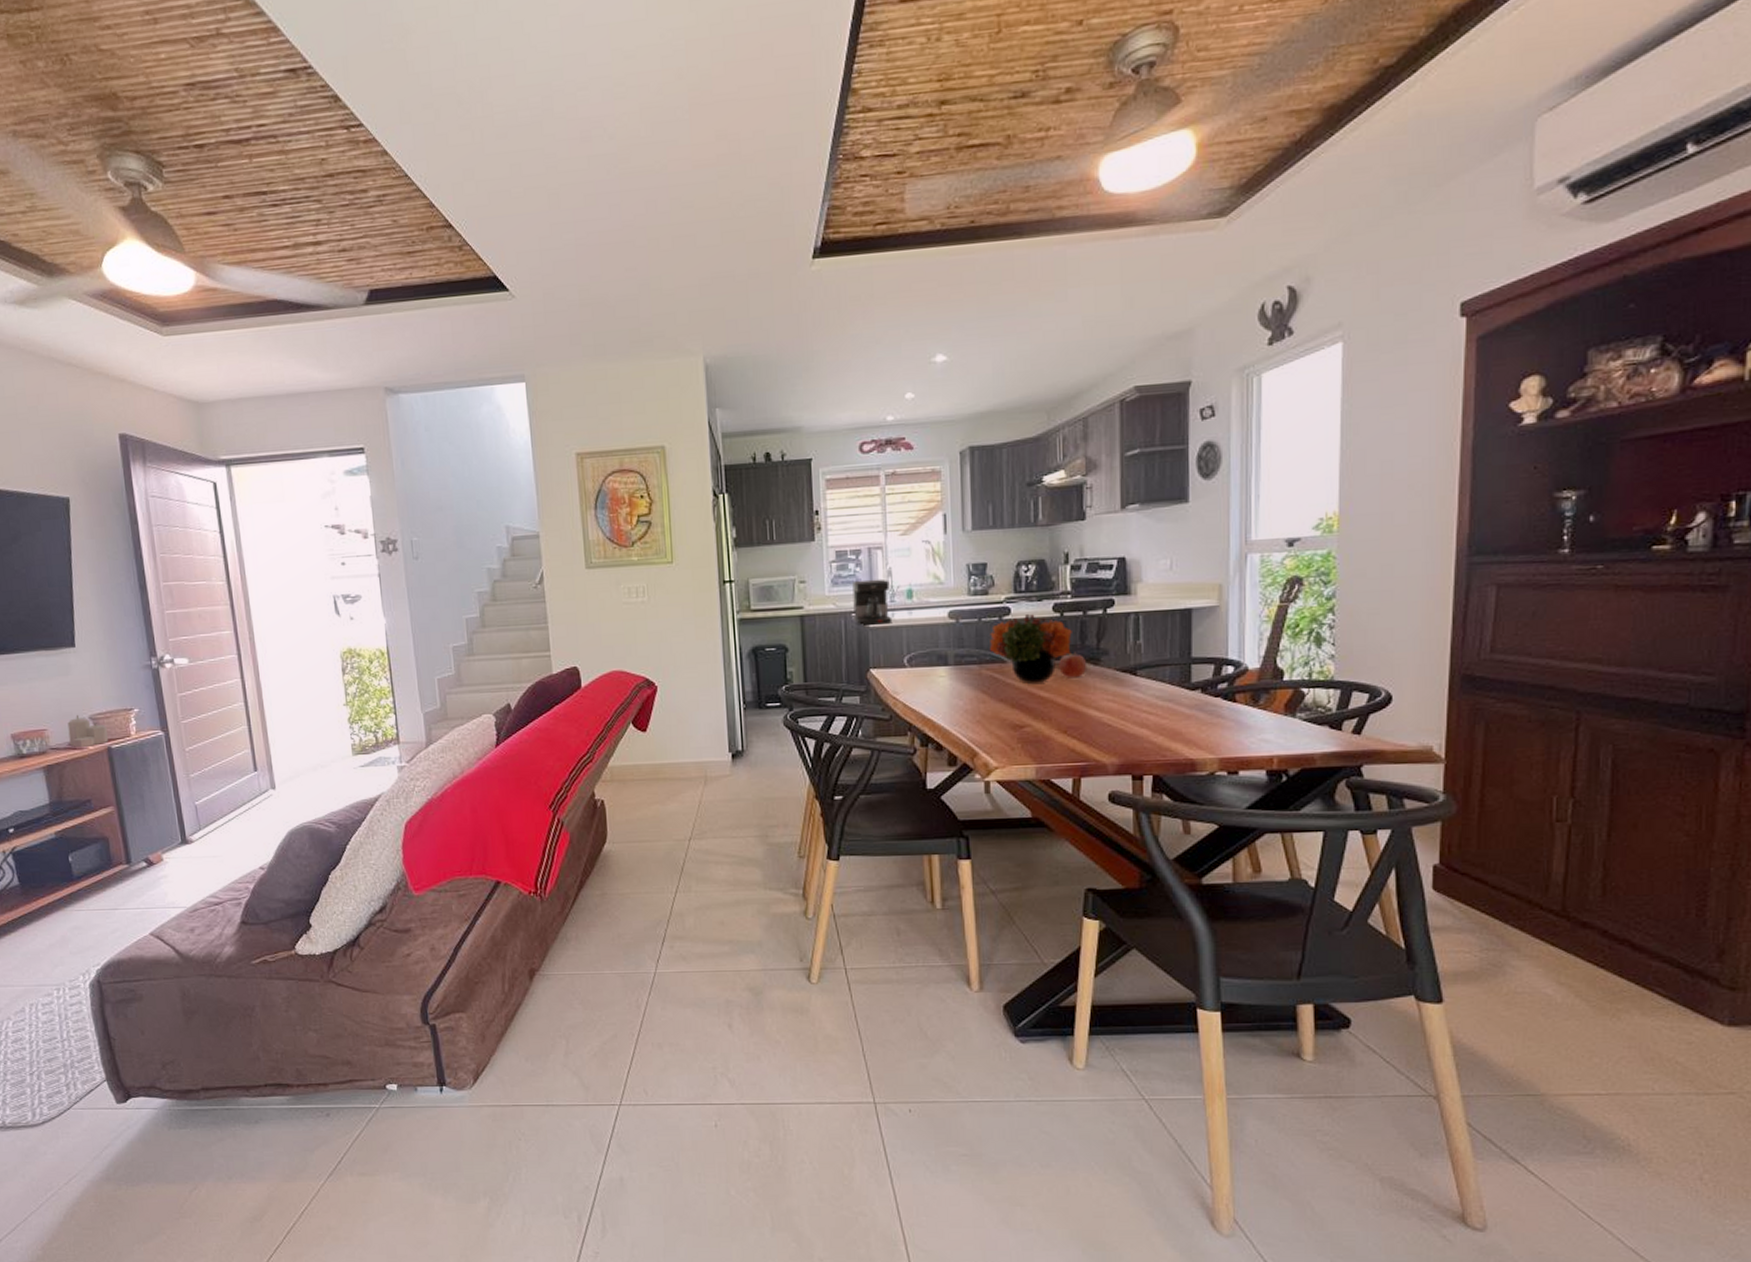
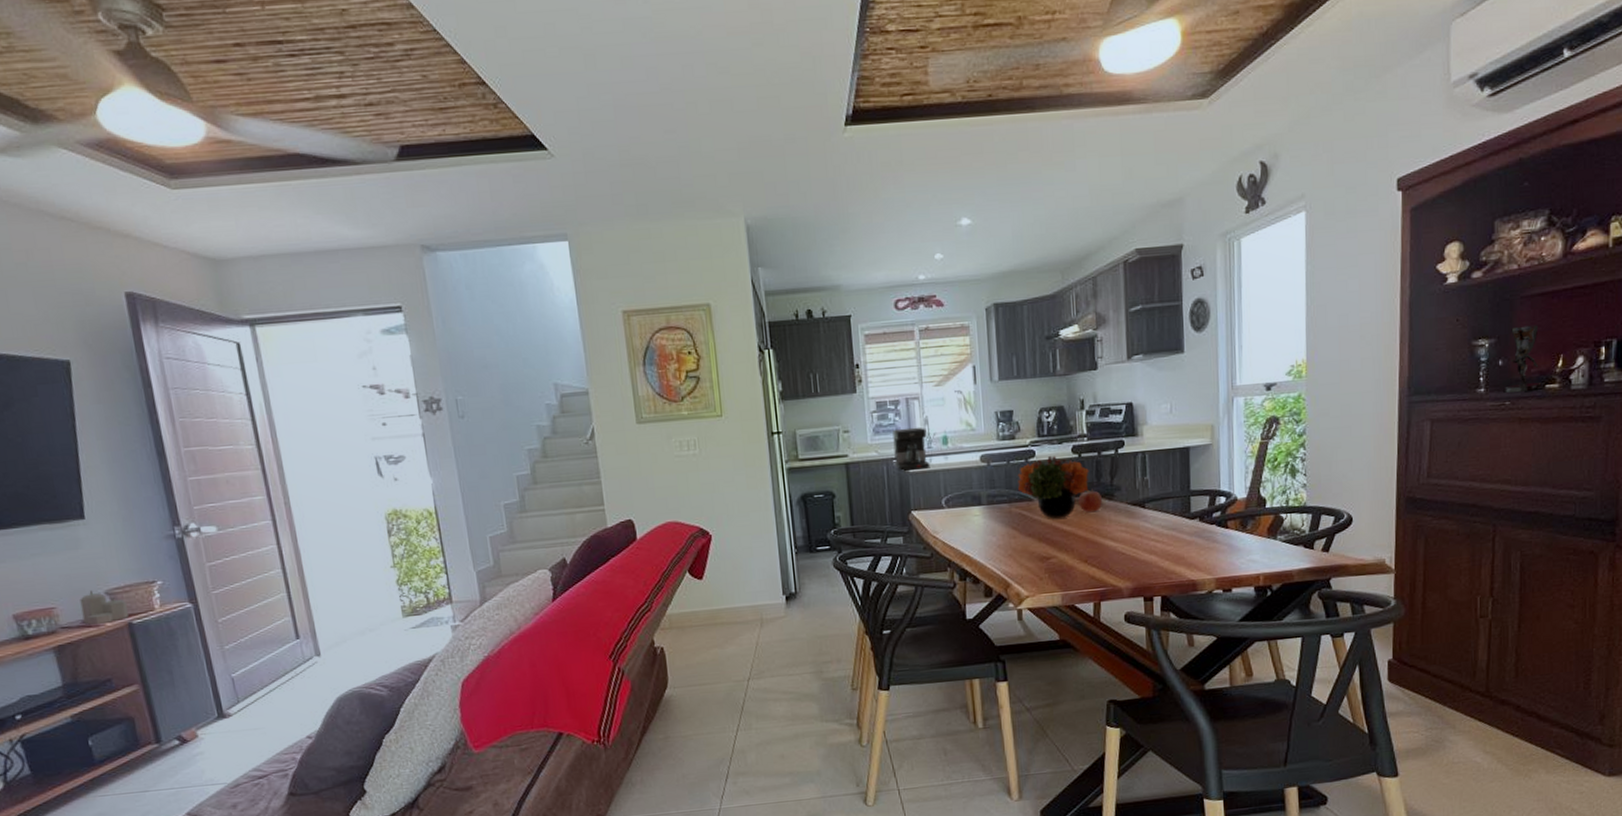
figurine: none [1593,474,1649,556] -> present [1502,325,1543,394]

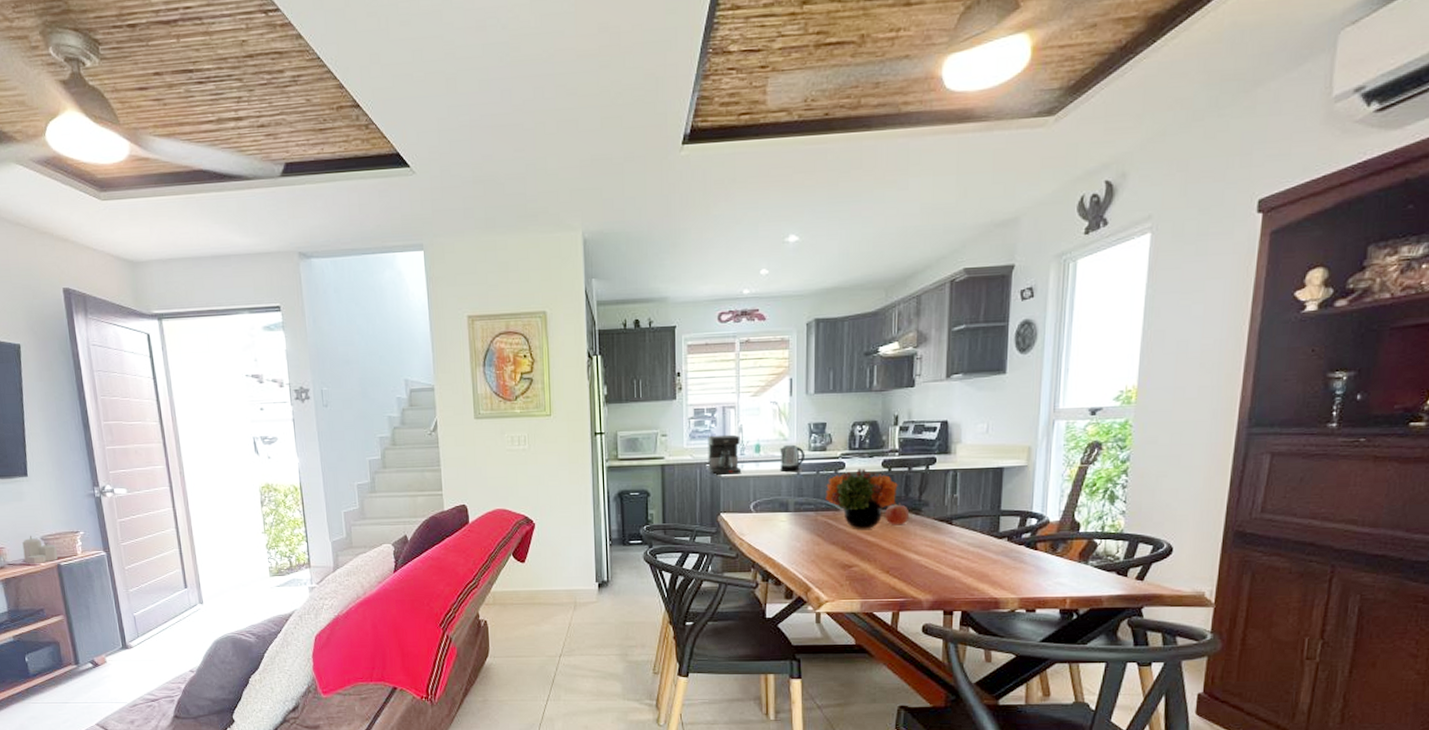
kettle: none [968,434,995,463] -> present [780,444,806,471]
figurine: present [1502,325,1543,394] -> none [1357,358,1409,430]

